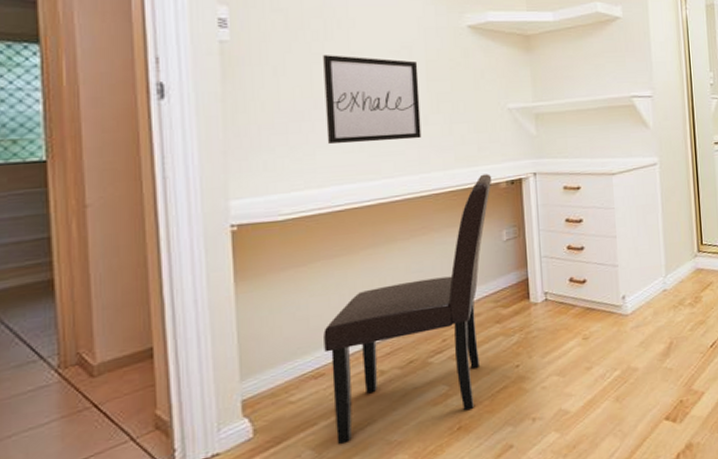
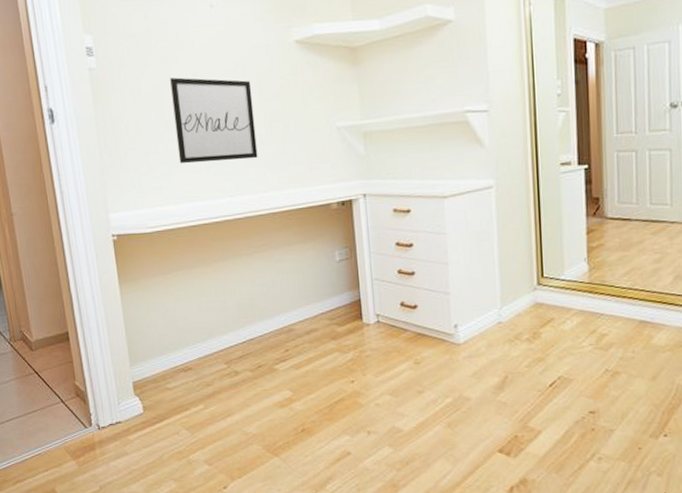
chair: present [323,174,492,444] -> none [188,194,324,428]

